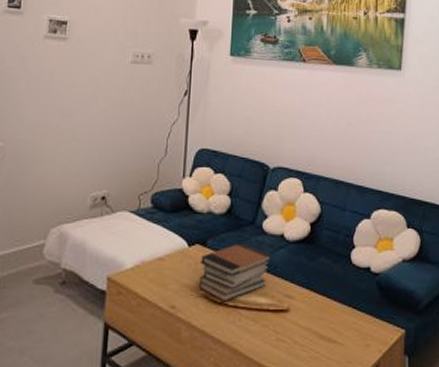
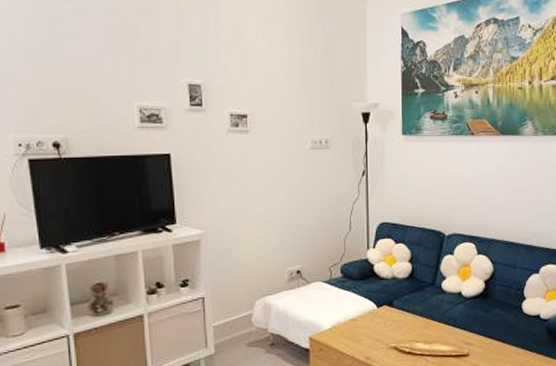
book stack: present [198,243,272,302] -> none [388,302,452,352]

